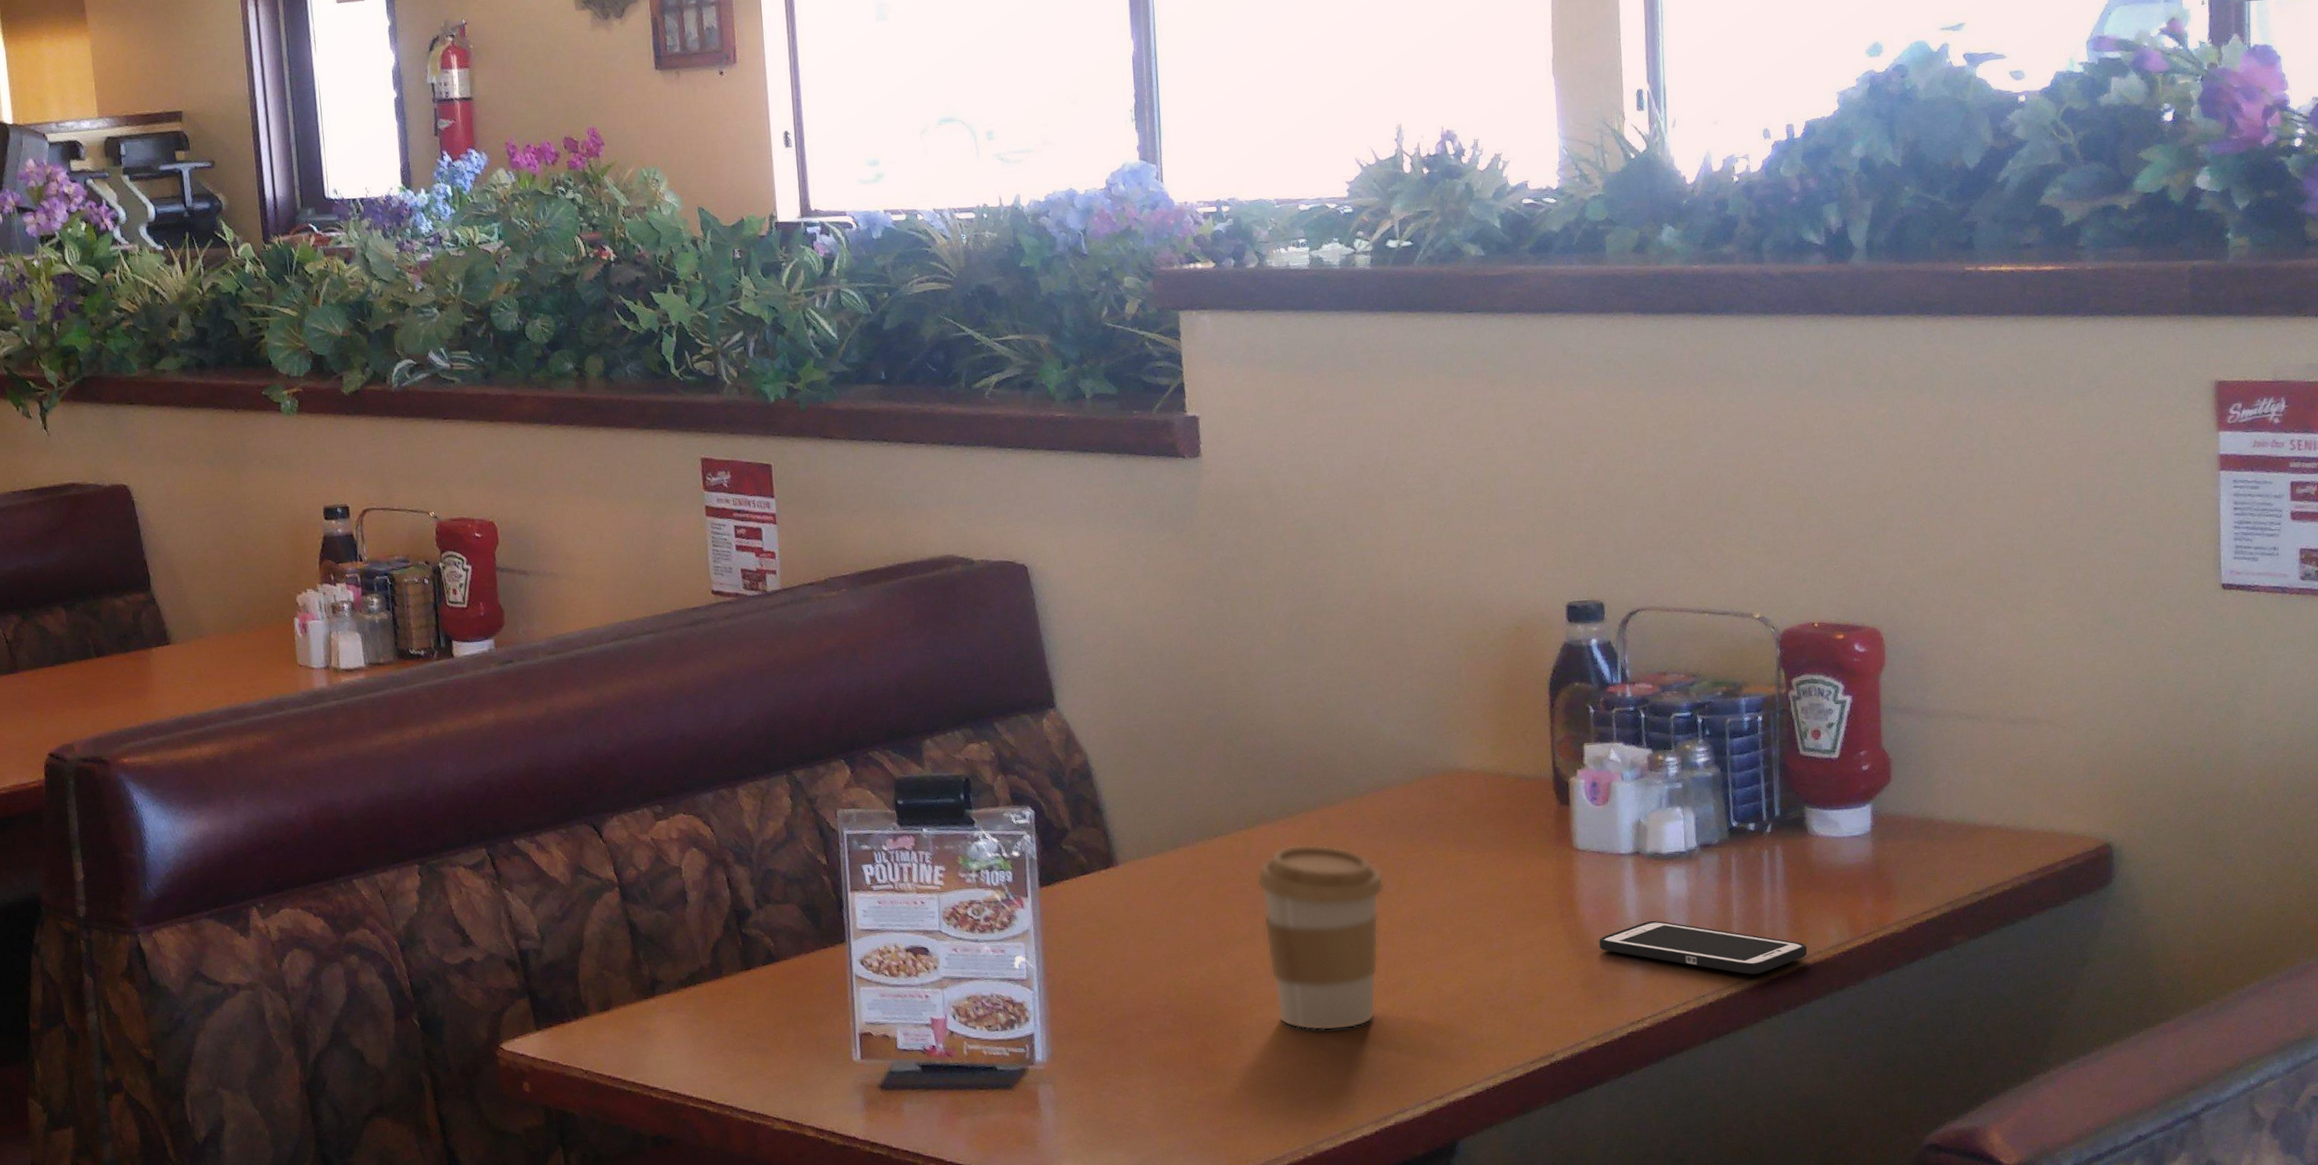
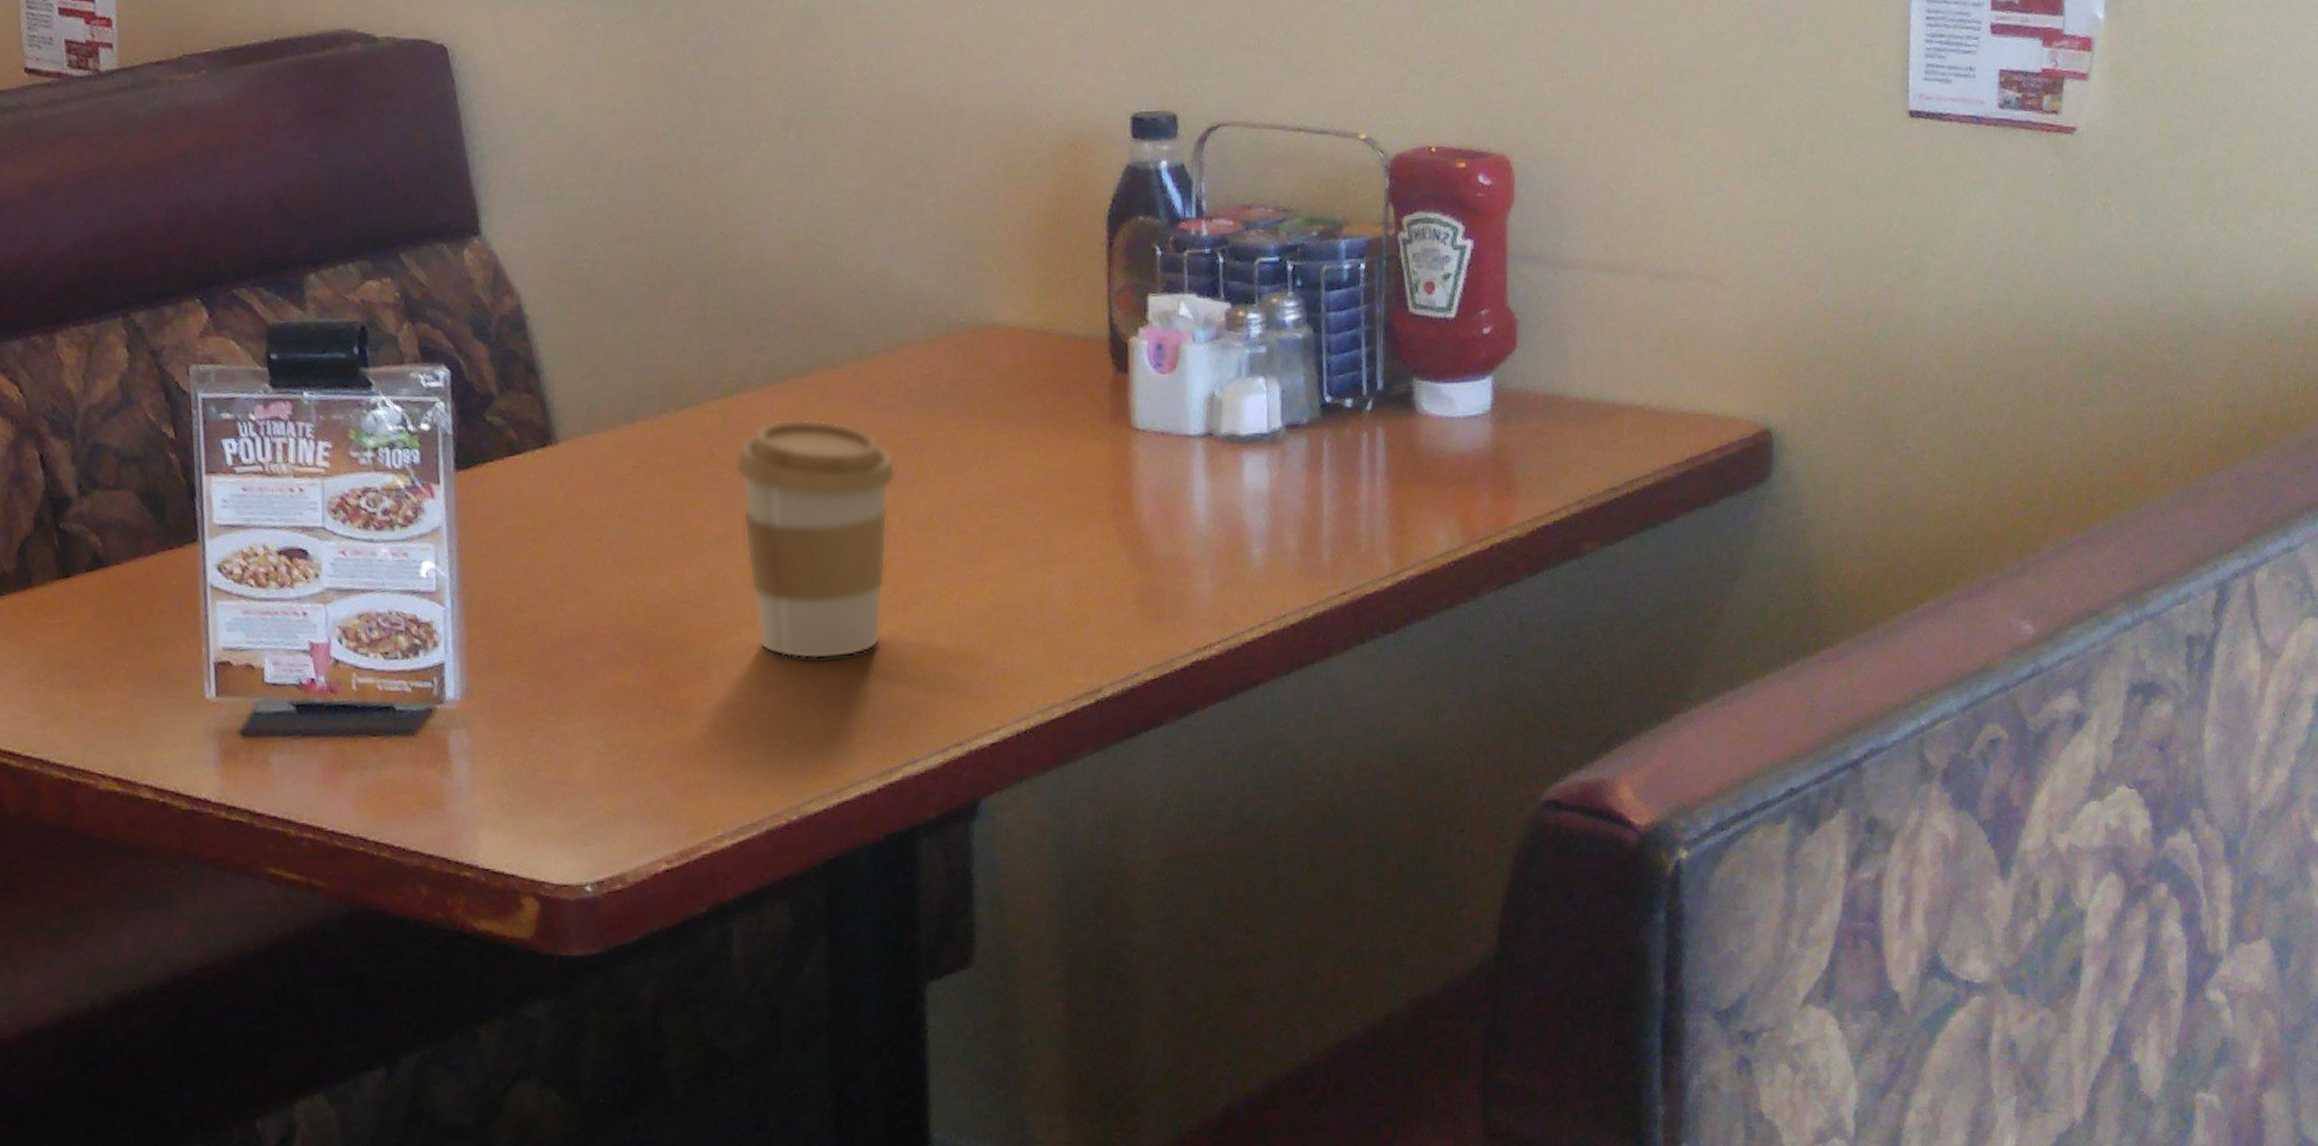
cell phone: present [1599,920,1807,975] -> none [1160,520,1410,589]

